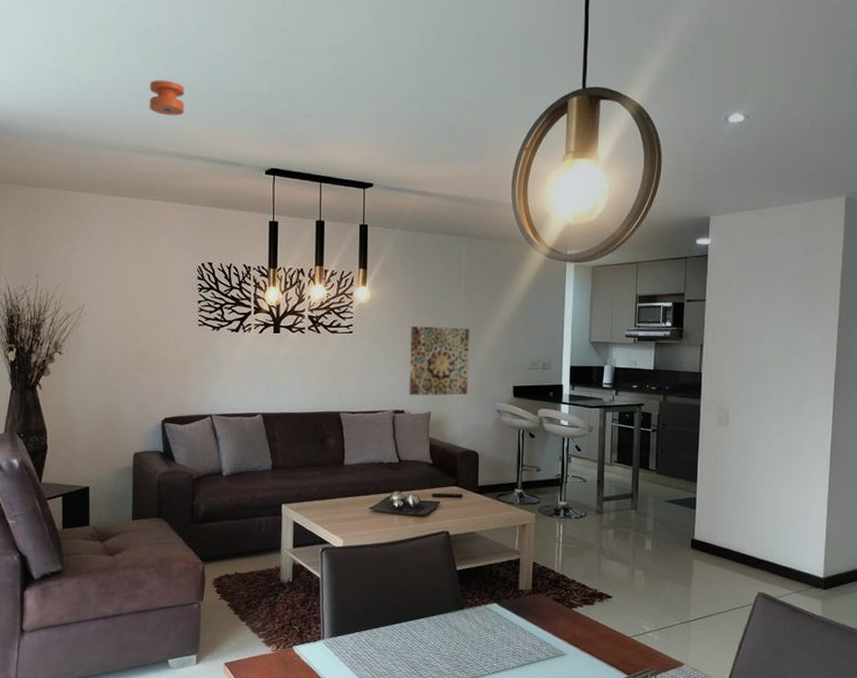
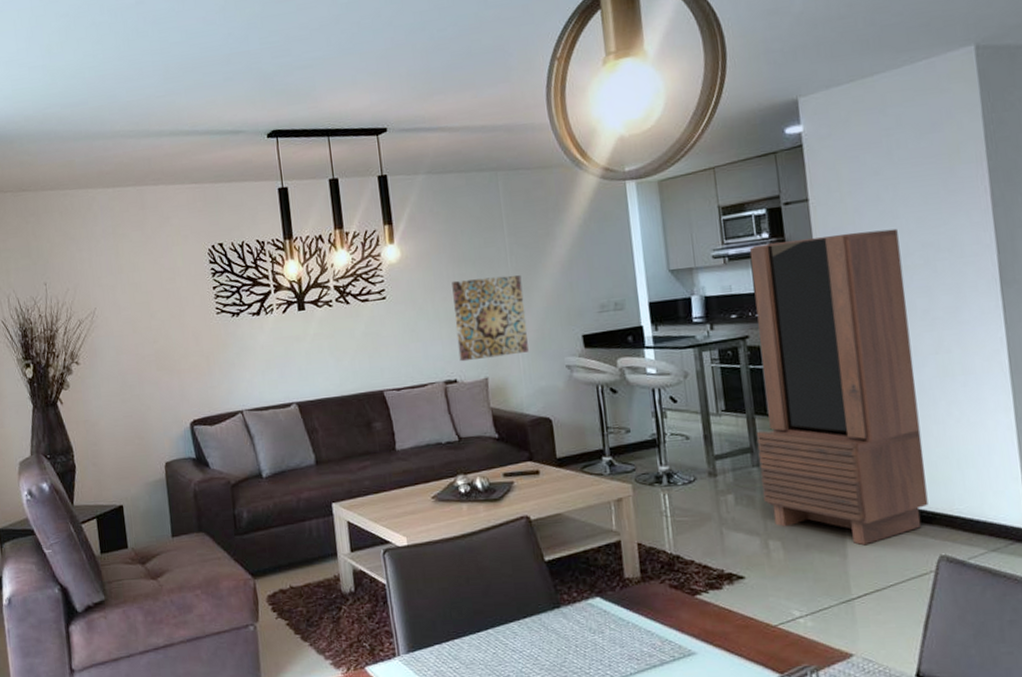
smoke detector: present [149,80,184,116] -> none [135,56,174,94]
bookcase: none [636,331,767,580] -> present [749,228,928,546]

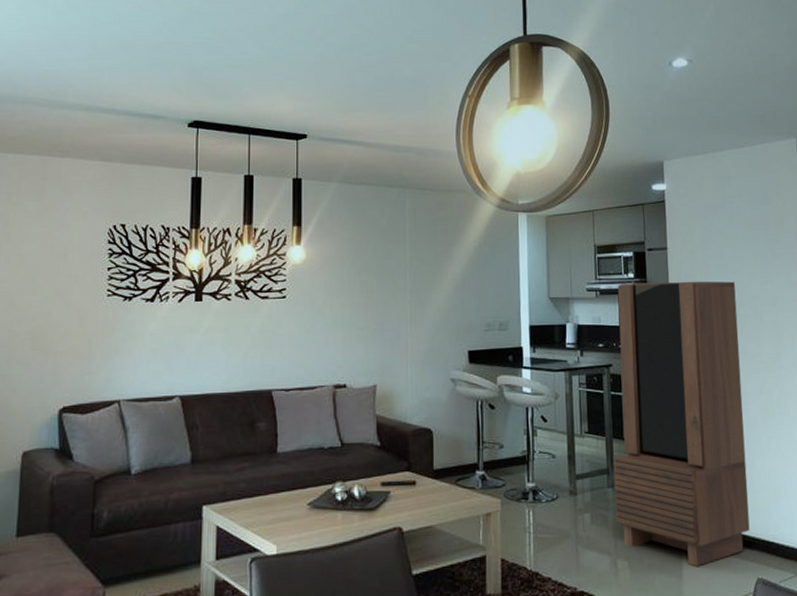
wall art: present [452,275,529,362] -> none [351,287,418,367]

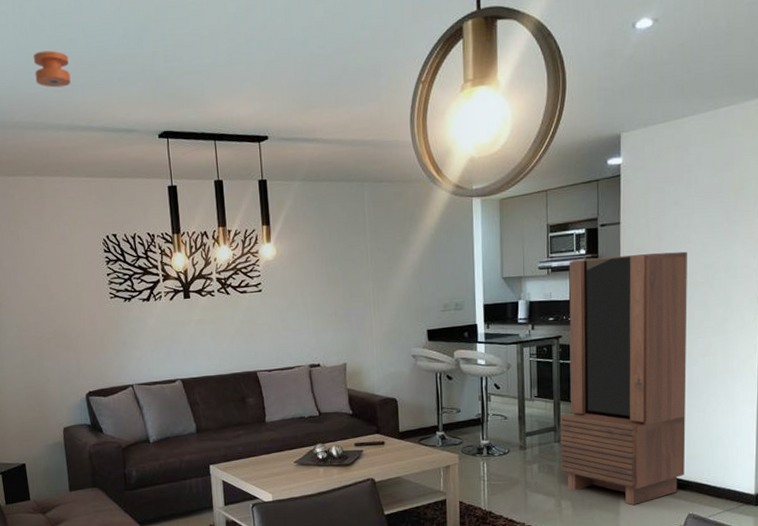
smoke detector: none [59,30,100,67] -> present [33,50,71,88]

